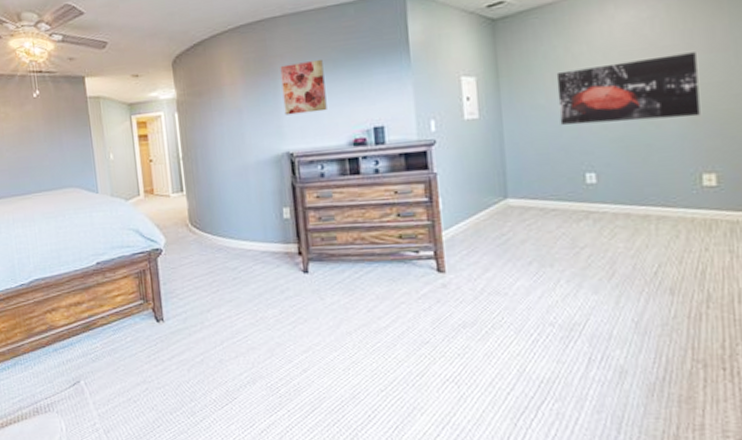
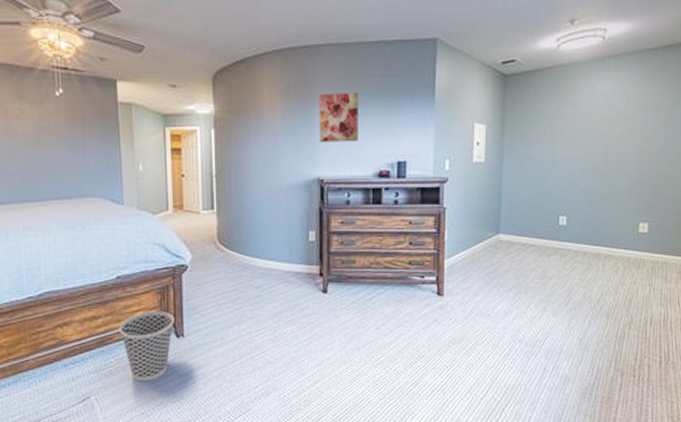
wastebasket: none [102,295,154,367] -> present [119,310,175,382]
wall art: present [556,52,700,125] -> none [546,123,647,176]

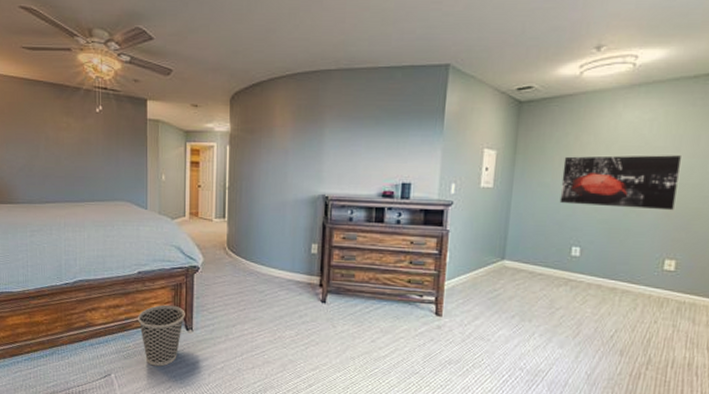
wall art: present [319,93,358,143] -> none [326,115,367,163]
wall art: none [546,123,647,176] -> present [559,155,681,211]

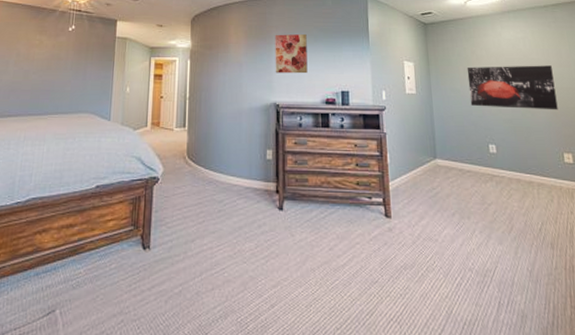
wastebasket: present [138,304,185,367] -> none [92,221,143,296]
wall art: none [326,115,367,163] -> present [275,34,308,74]

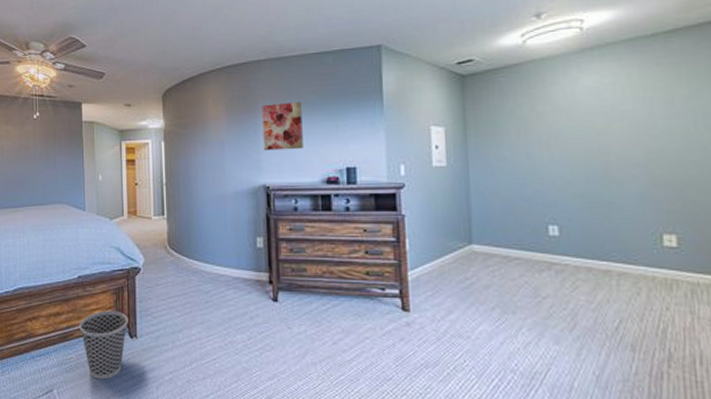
wastebasket: none [92,221,143,296] -> present [79,310,128,380]
wall art: present [467,65,558,110] -> none [521,118,661,179]

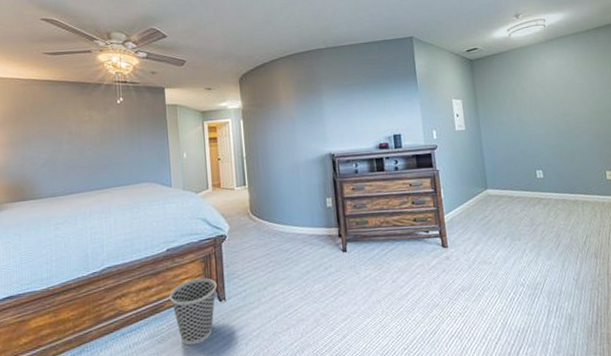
wall art: present [261,102,303,151] -> none [324,83,360,124]

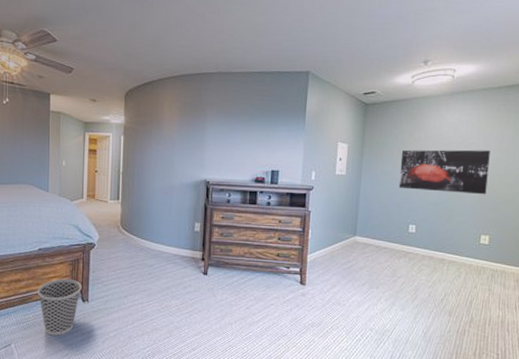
wall art: none [513,89,601,136] -> present [398,149,490,195]

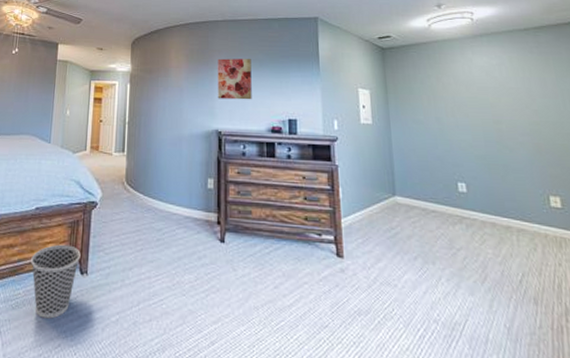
wall art: none [207,112,242,153] -> present [217,58,252,100]
wall art: present [398,149,490,195] -> none [431,95,543,147]

